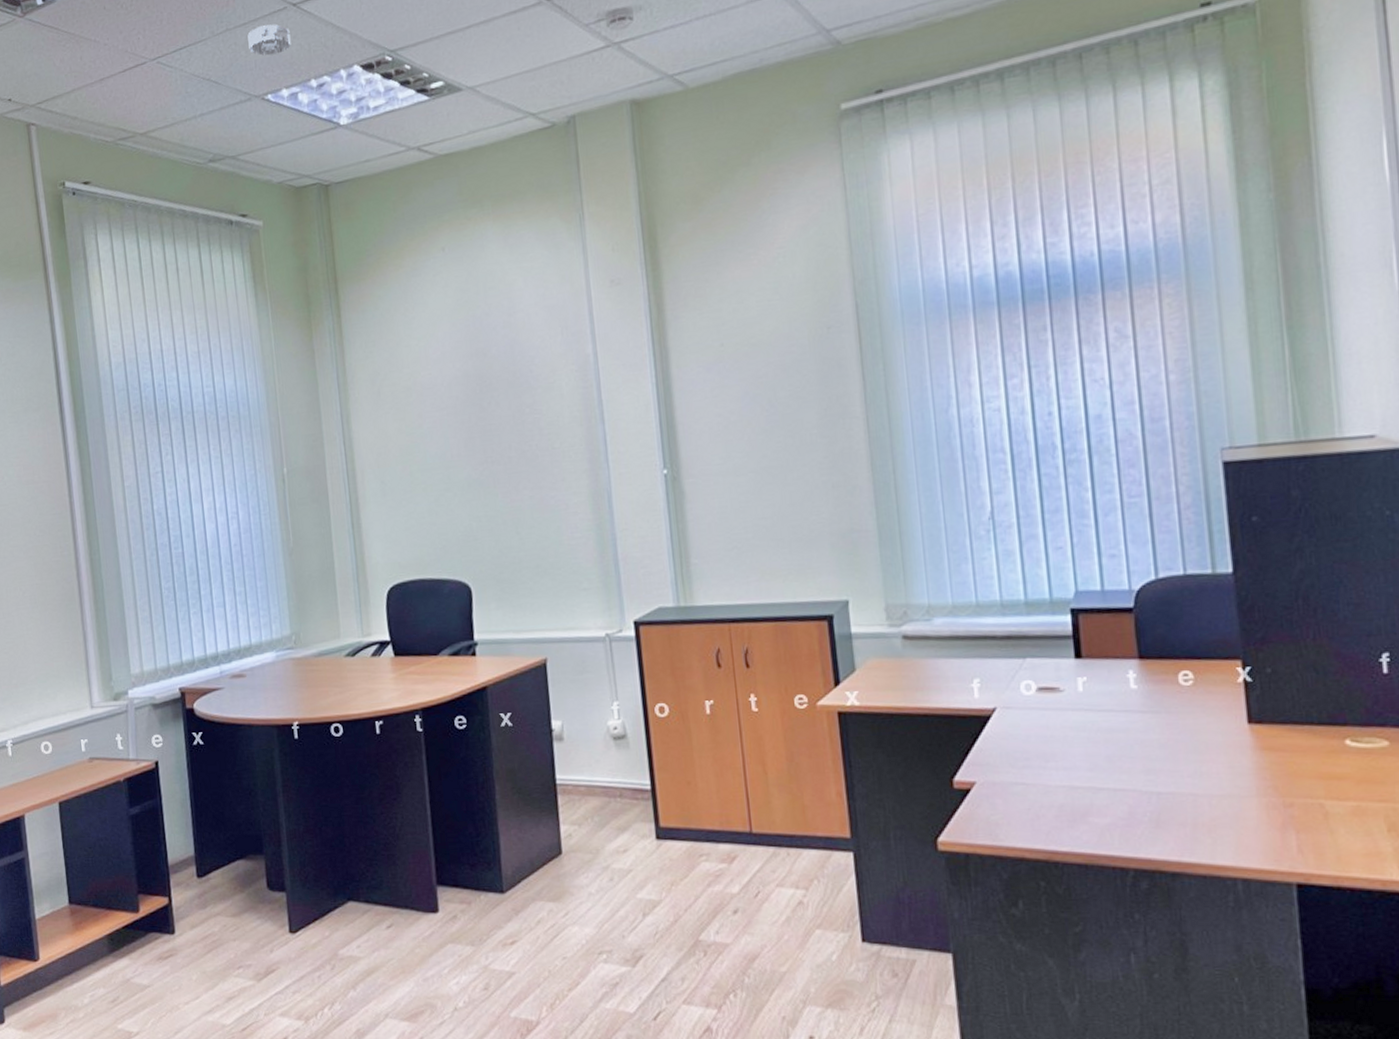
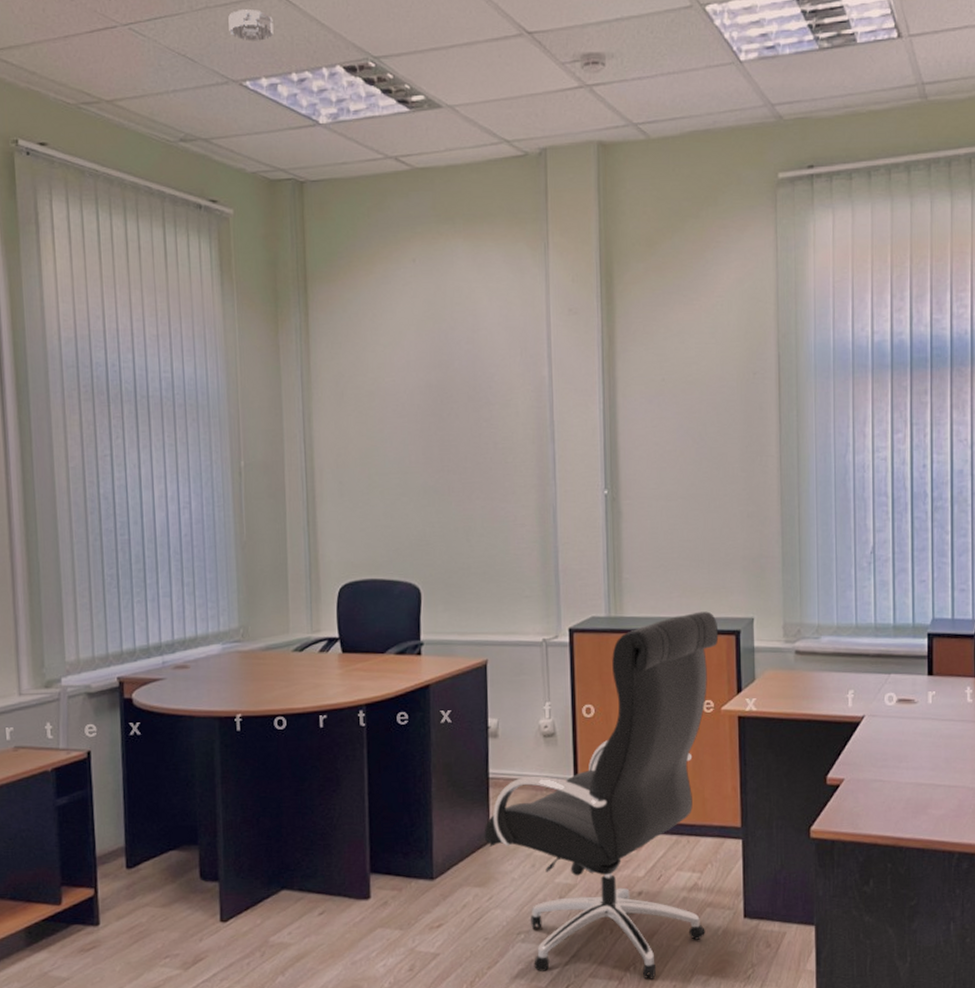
office chair: none [554,595,816,1009] -> present [484,611,719,979]

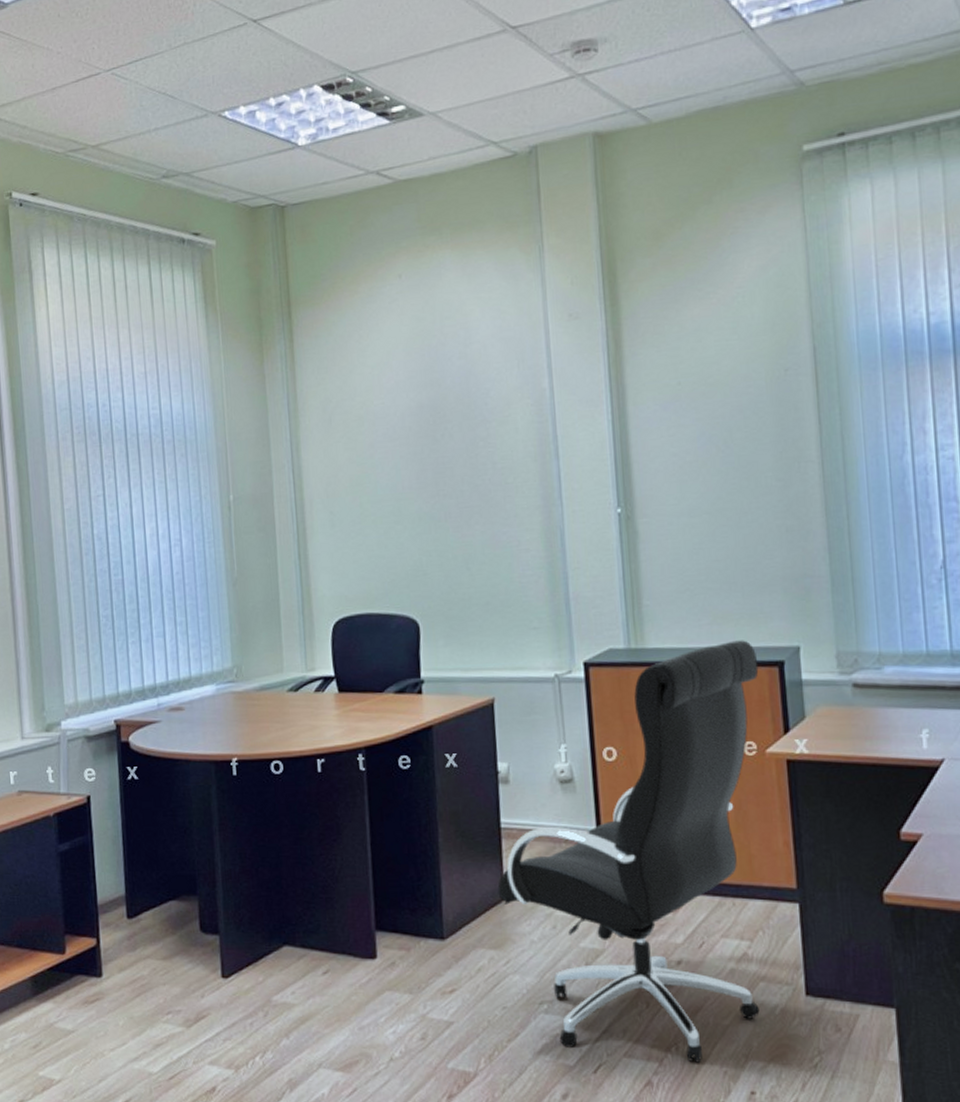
smoke detector: present [228,9,274,41] -> none [206,39,251,72]

